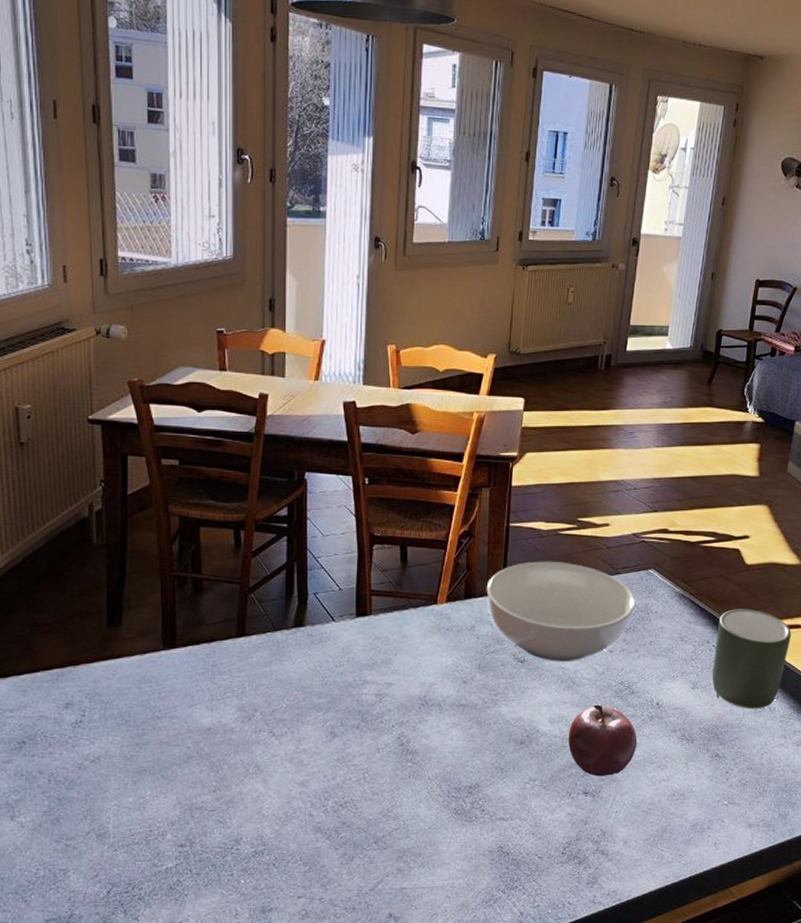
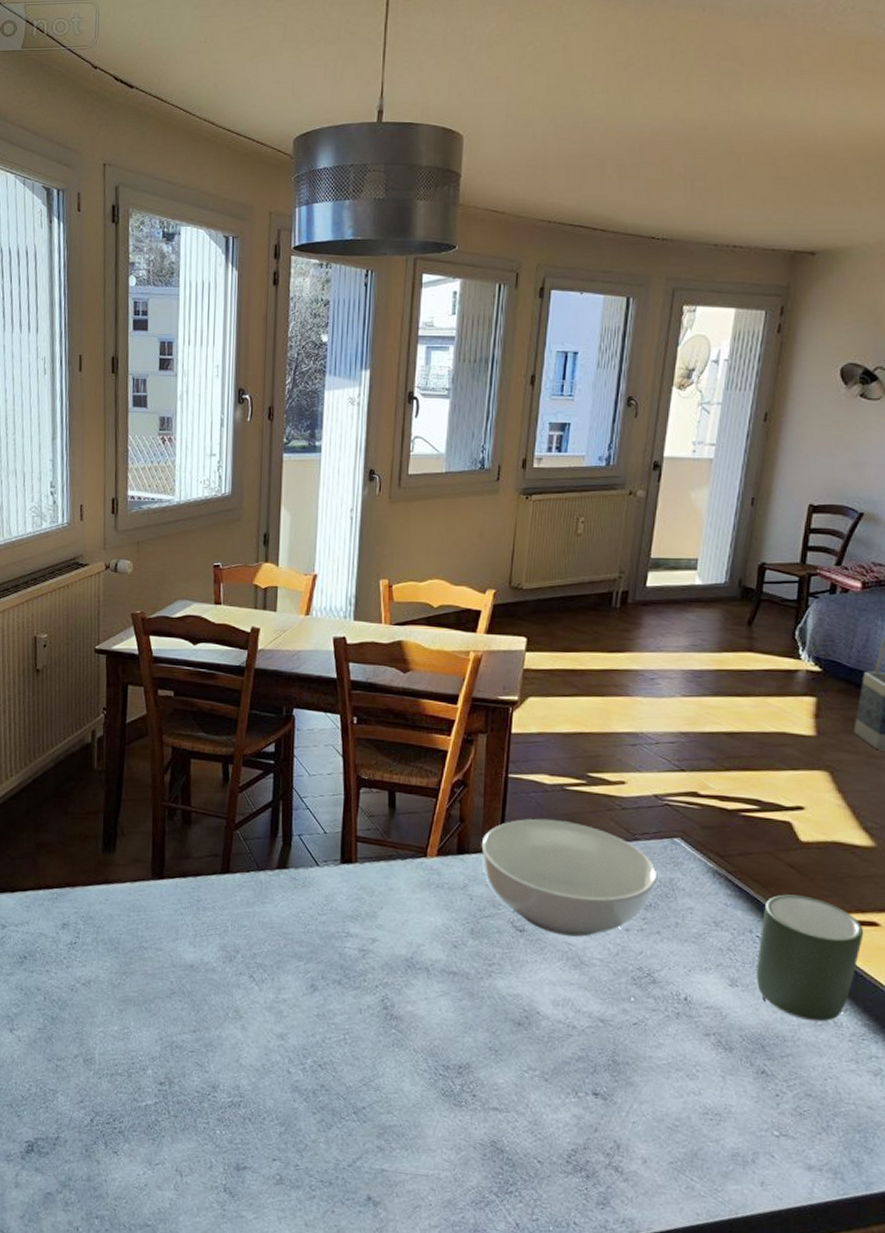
fruit: present [568,704,637,777] -> none [575,990,660,1078]

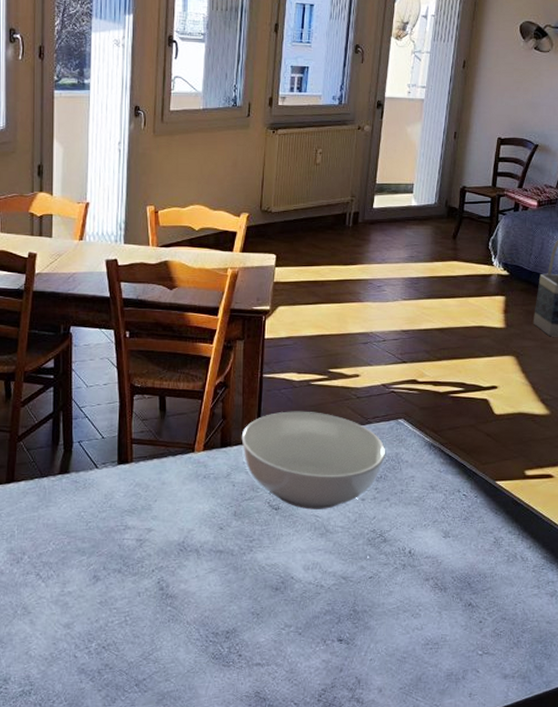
mug: present [755,894,864,1022] -> none [463,458,543,559]

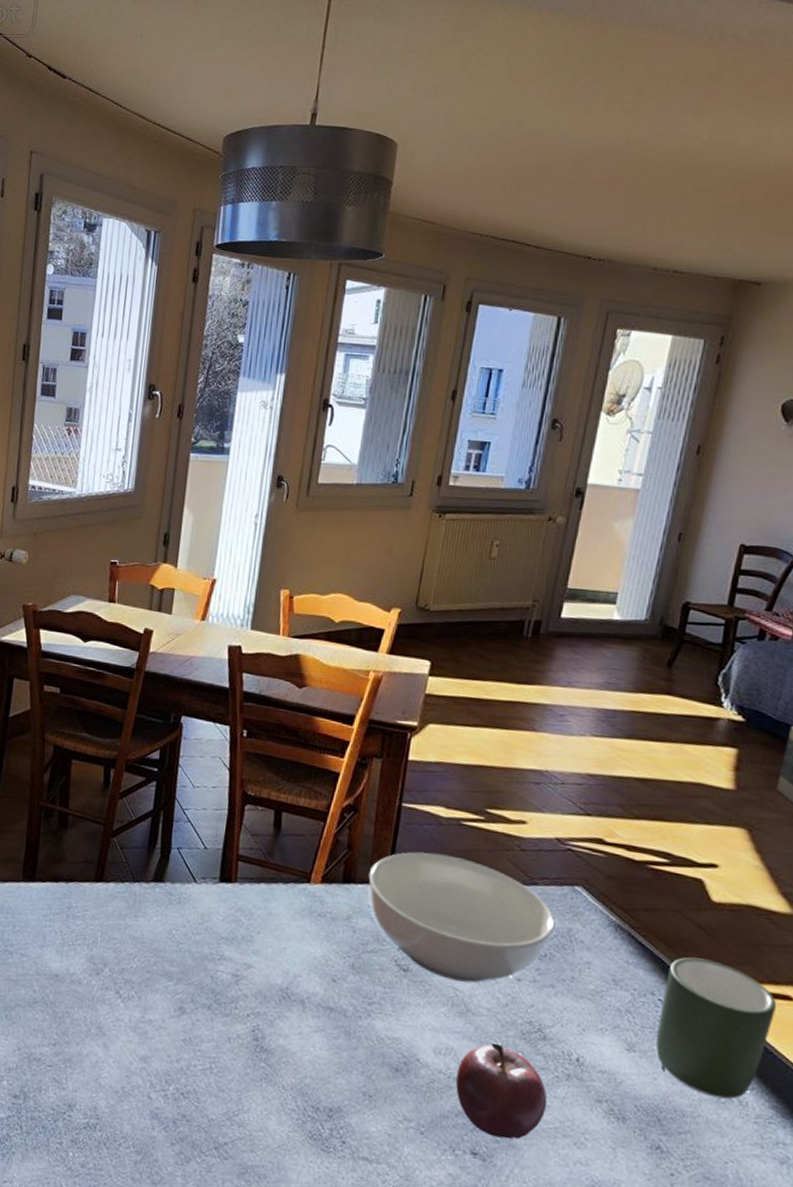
fruit: none [323,552,391,624] -> present [456,1042,548,1140]
mug: none [463,458,543,559] -> present [655,957,777,1100]

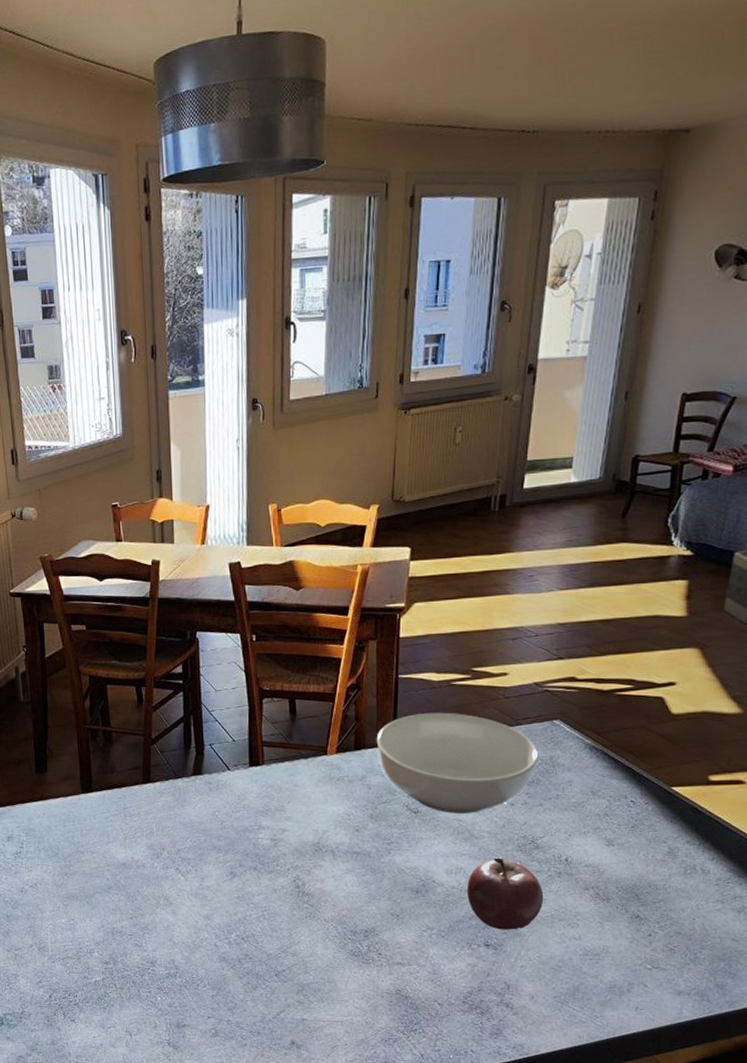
mug: present [655,957,777,1100] -> none [630,762,731,871]

